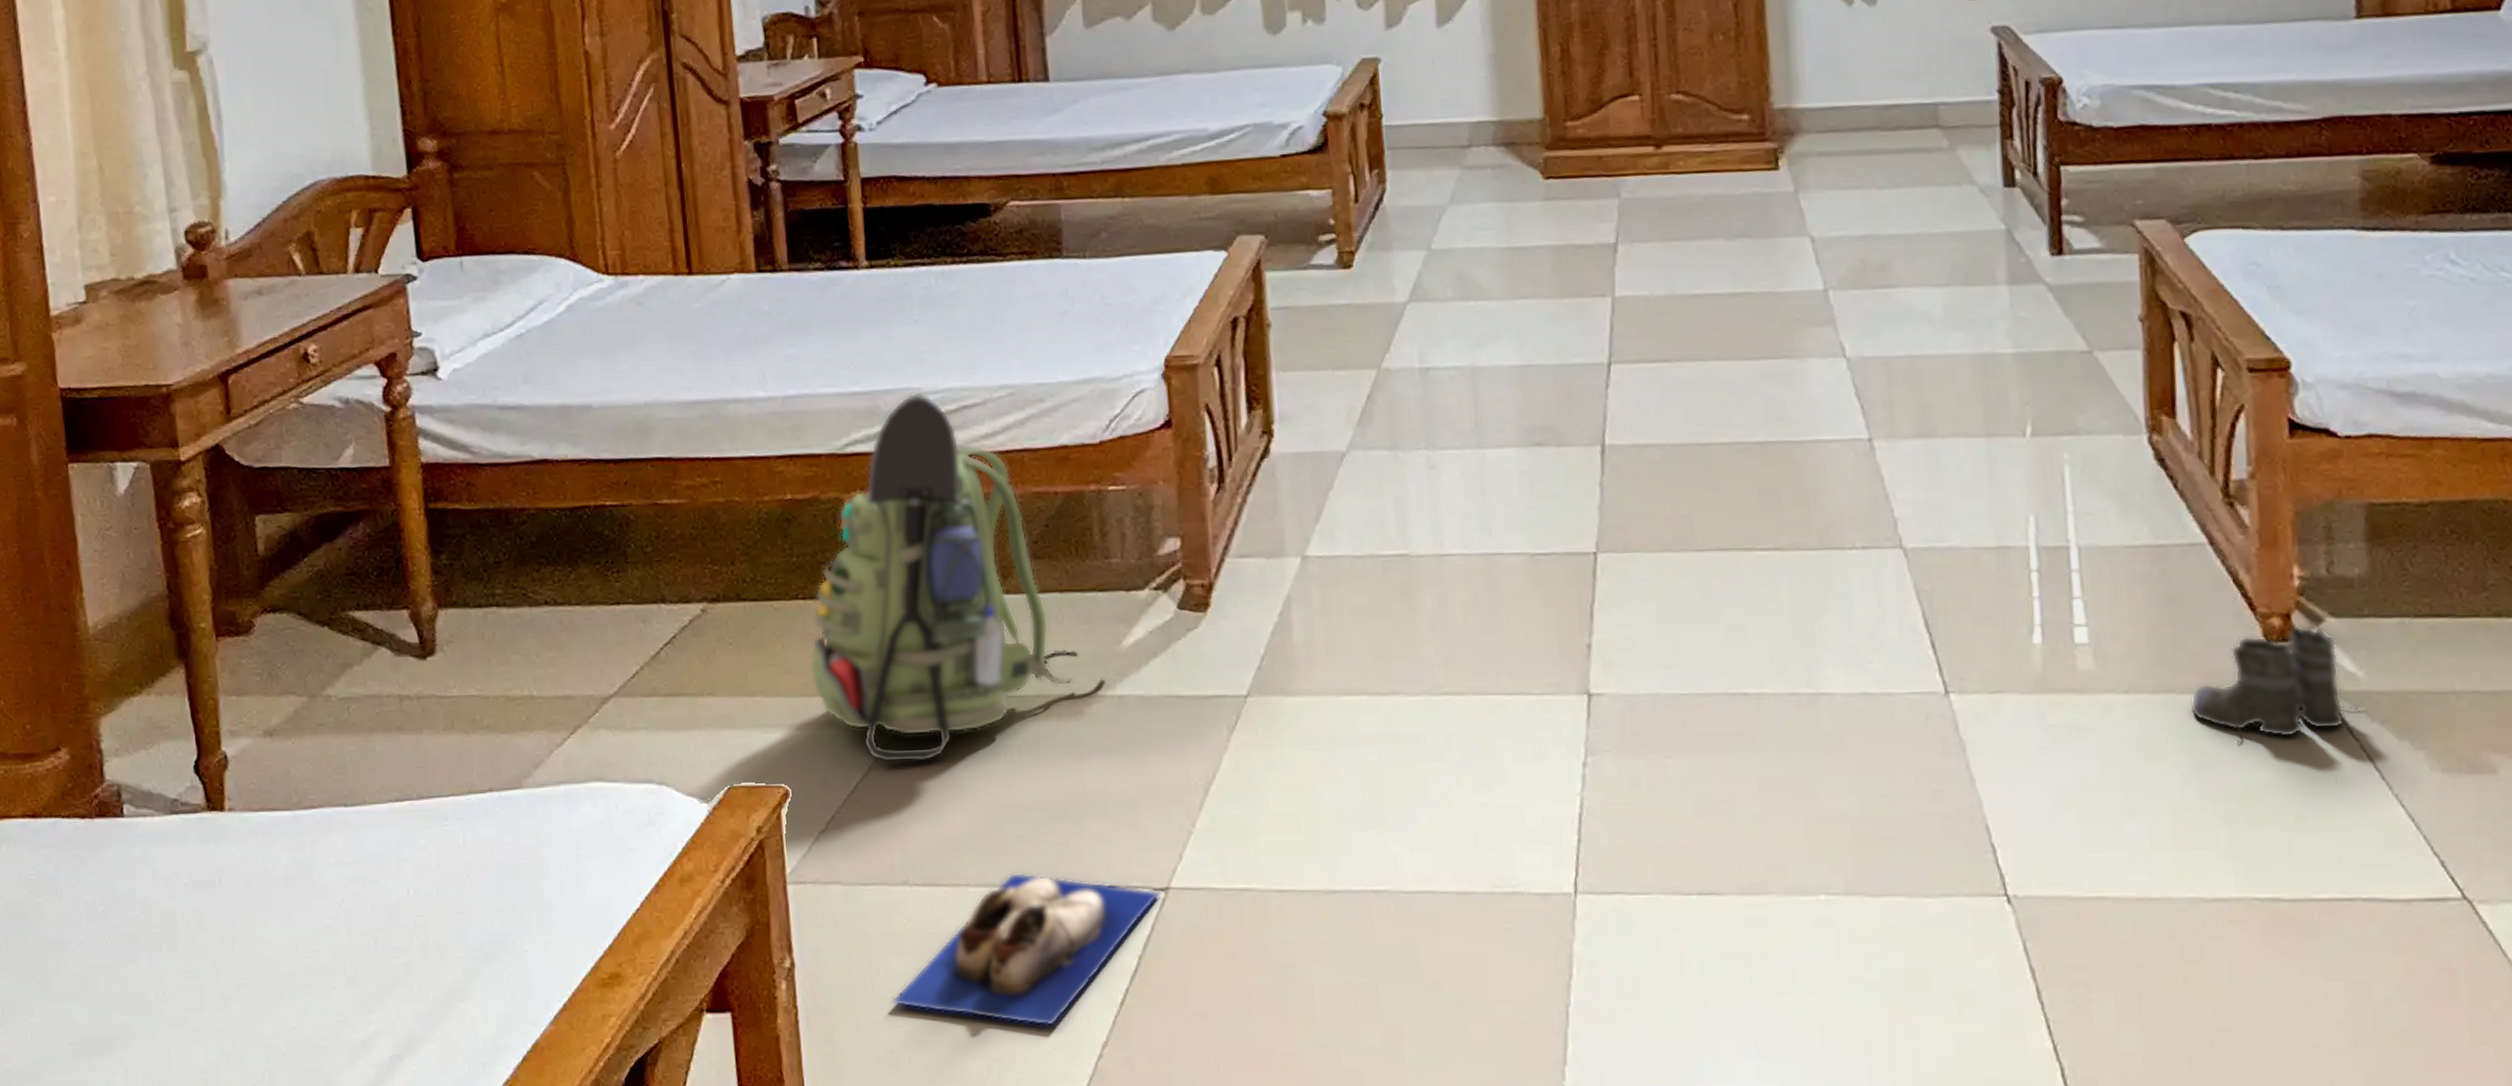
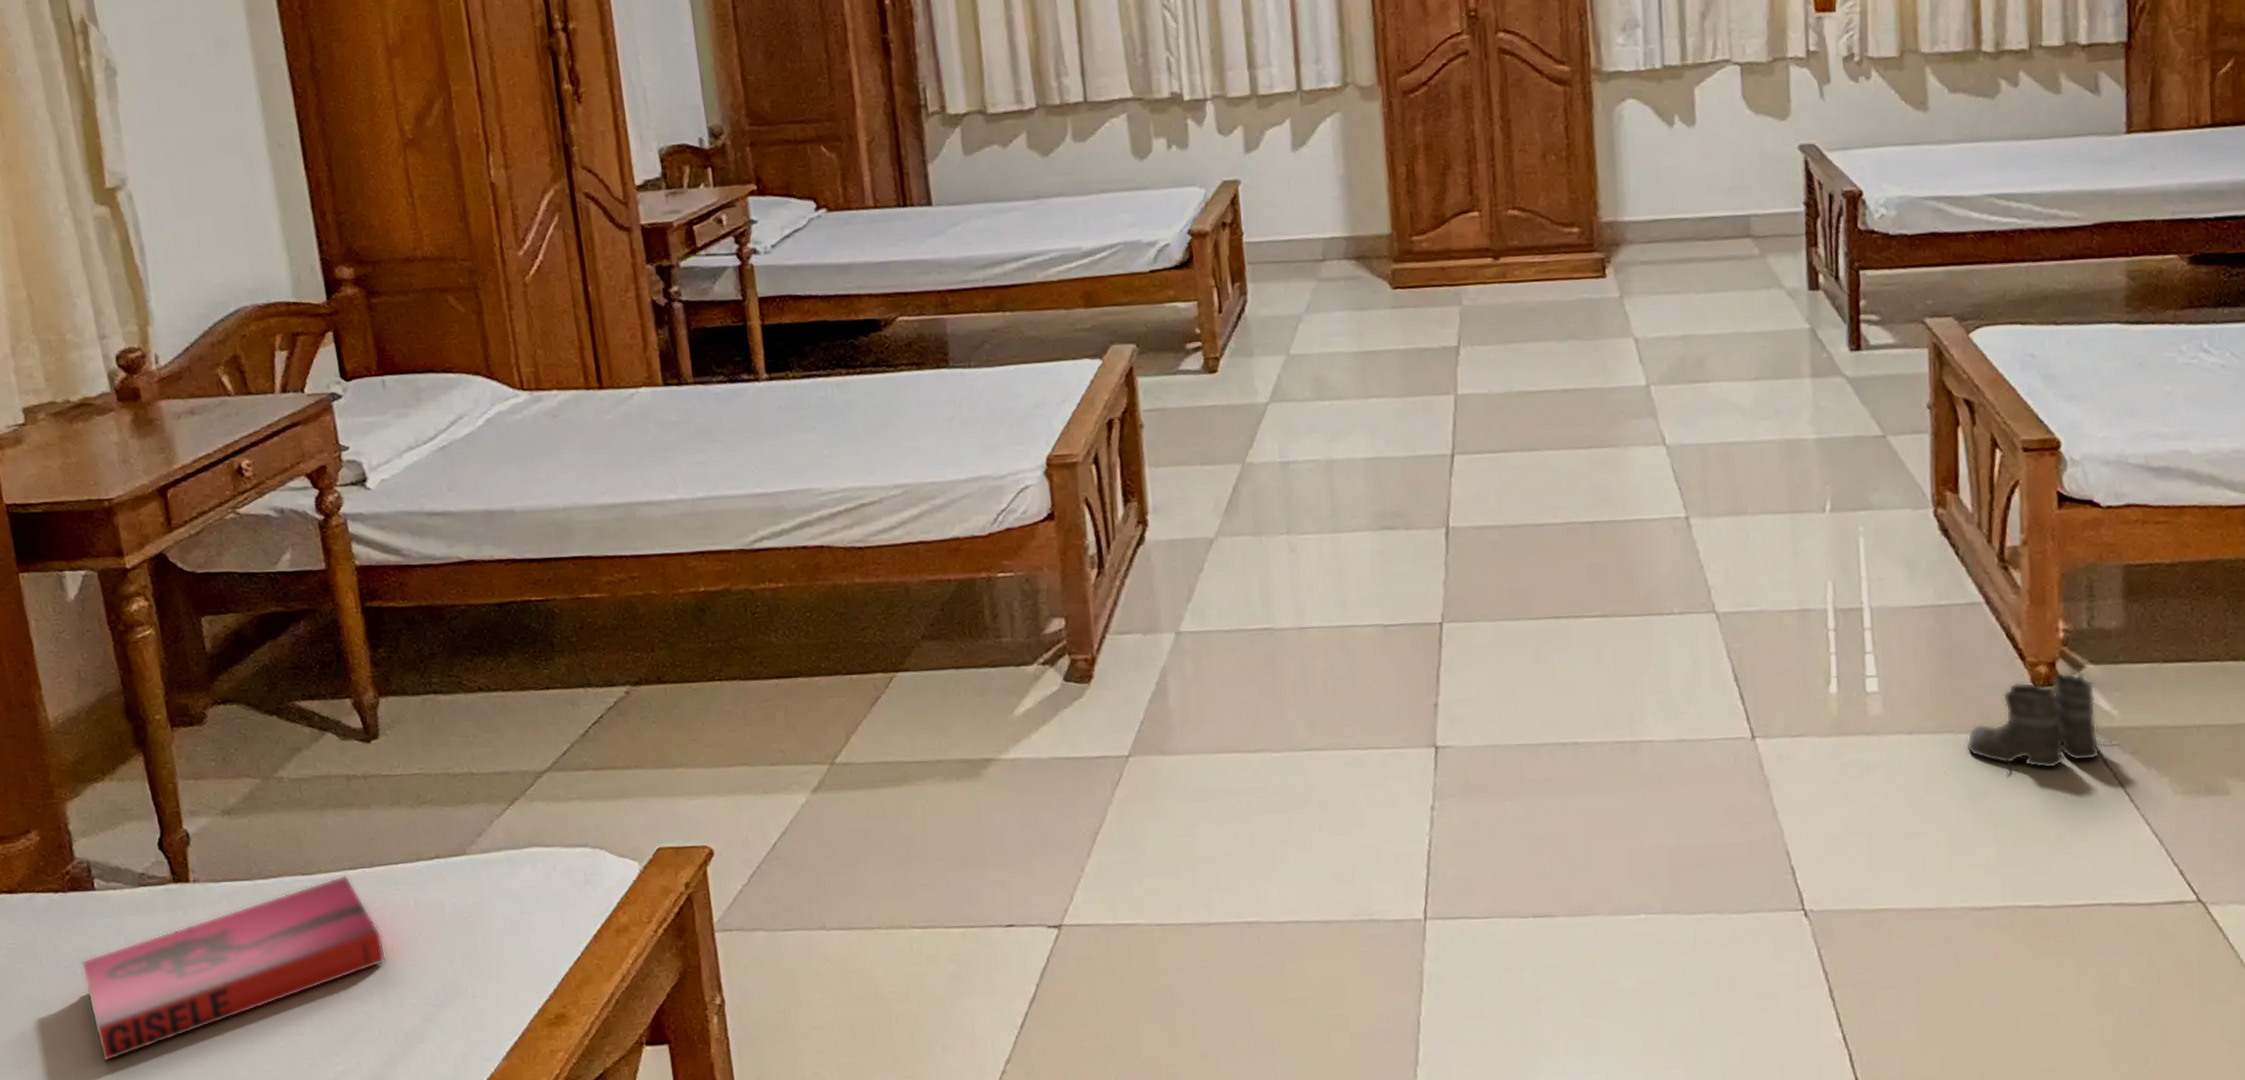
hardback book: none [103,807,430,1013] -> present [81,874,386,1062]
backpack: present [810,392,1109,763] -> none [728,492,1003,824]
shoe: present [892,872,1160,1027] -> none [814,915,1054,1048]

